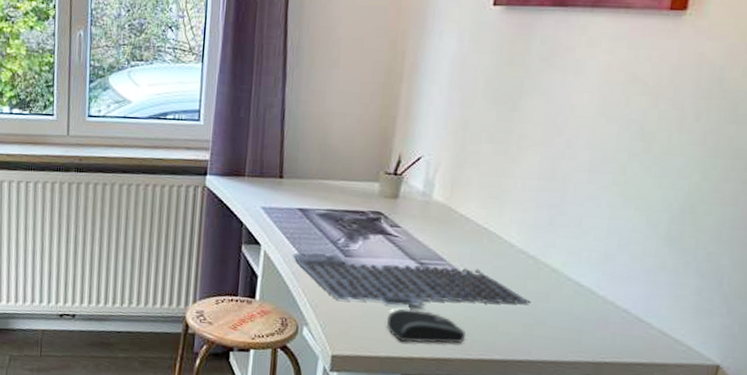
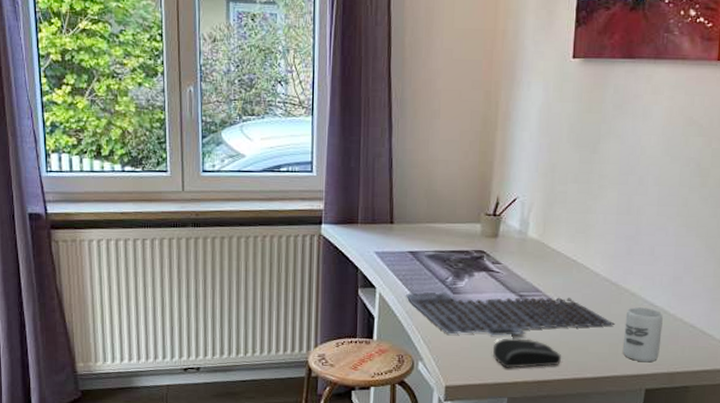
cup: none [538,285,590,349] -> present [622,307,663,363]

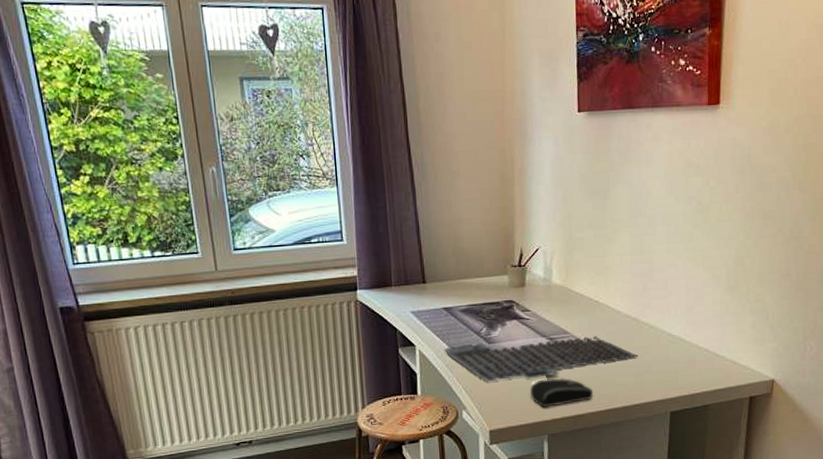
cup: present [622,307,663,363] -> none [647,338,680,388]

